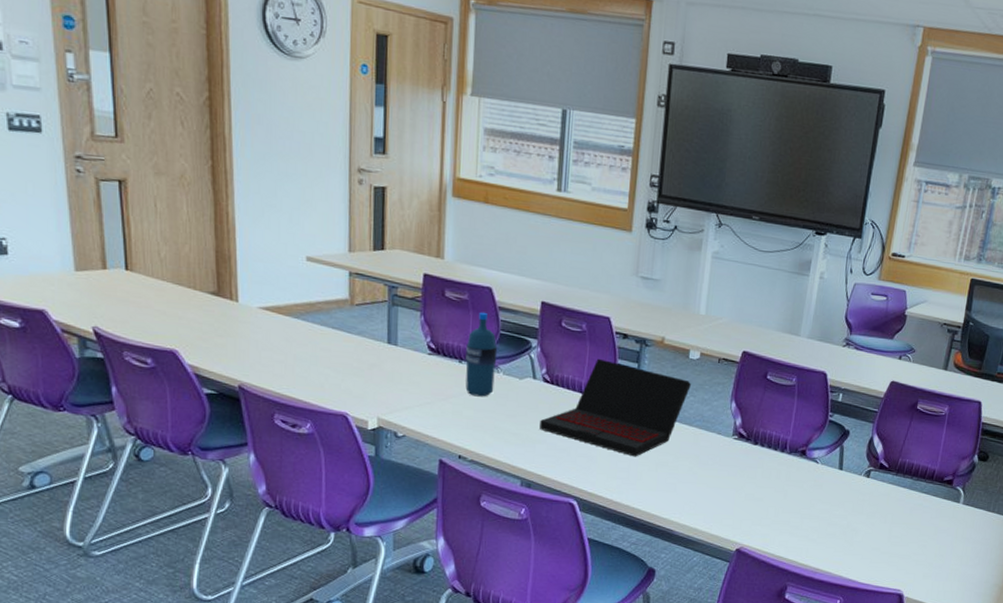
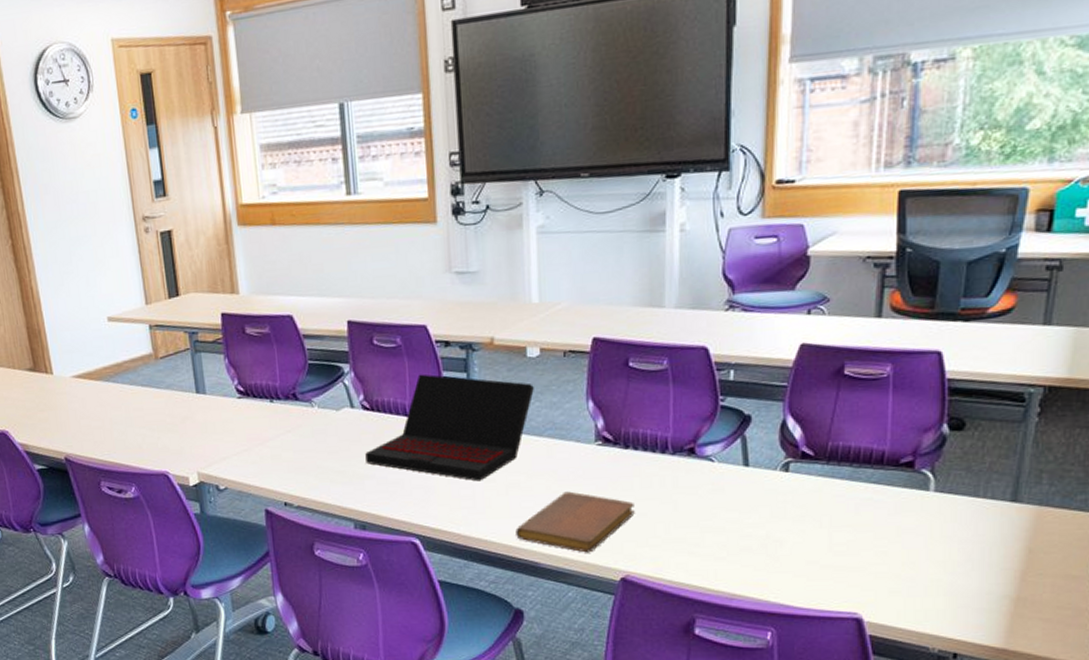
water bottle: present [465,312,498,397] -> none [275,343,311,437]
notebook: none [658,474,755,526] -> present [515,491,635,553]

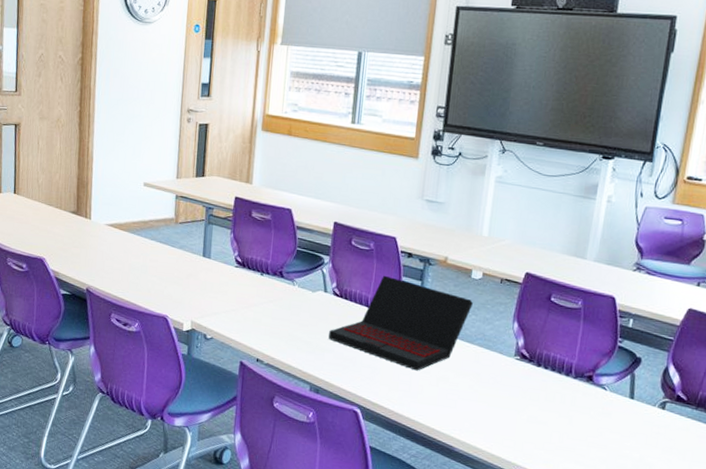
notebook: present [515,491,635,553] -> none [439,392,538,446]

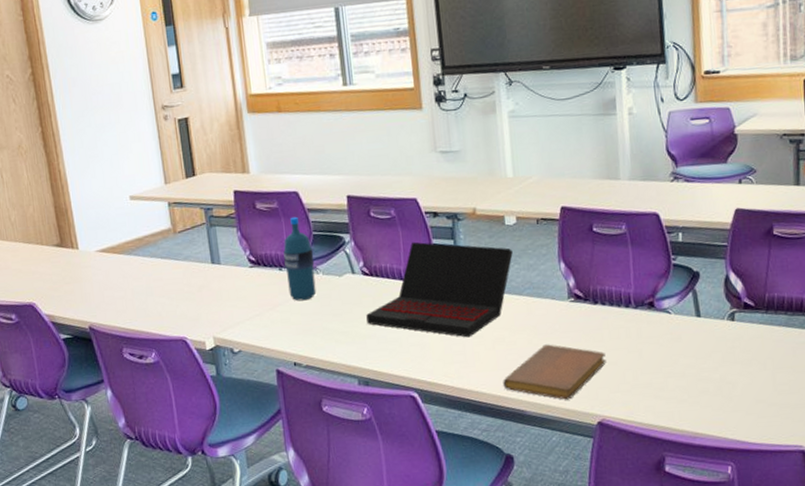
water bottle: none [265,230,294,307] -> present [283,216,317,301]
notebook: none [439,392,538,446] -> present [503,344,606,400]

